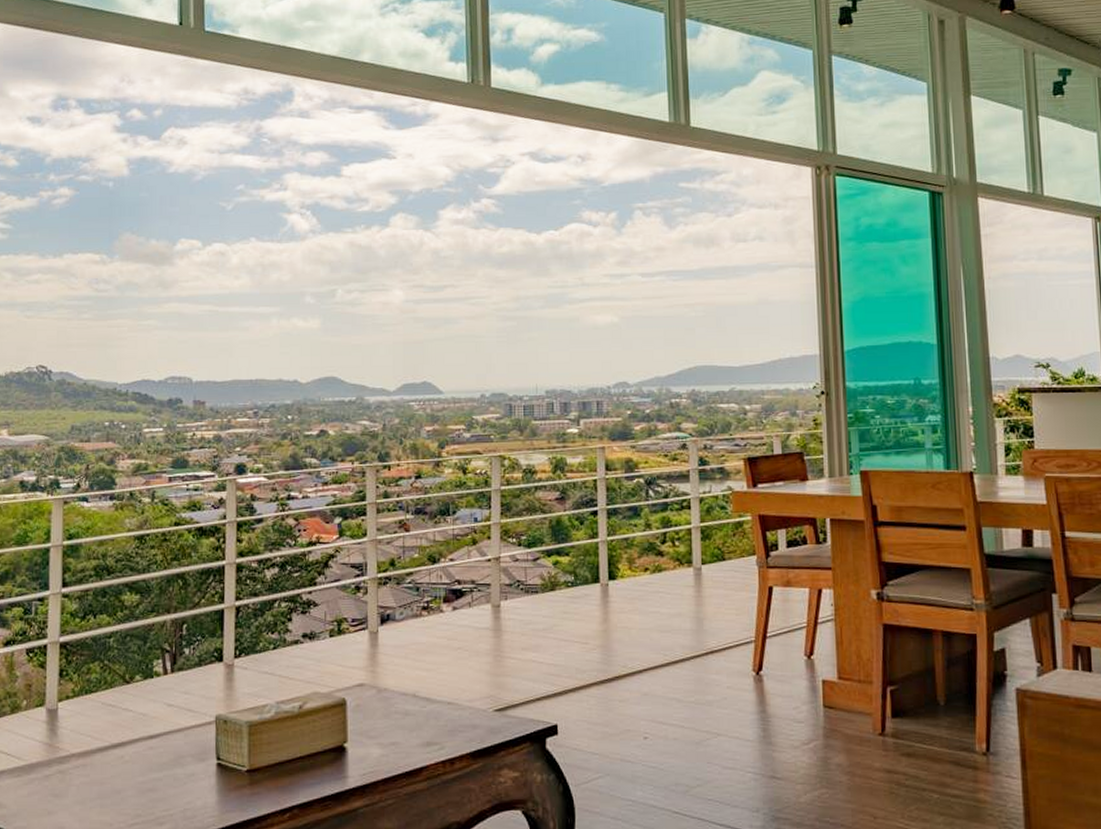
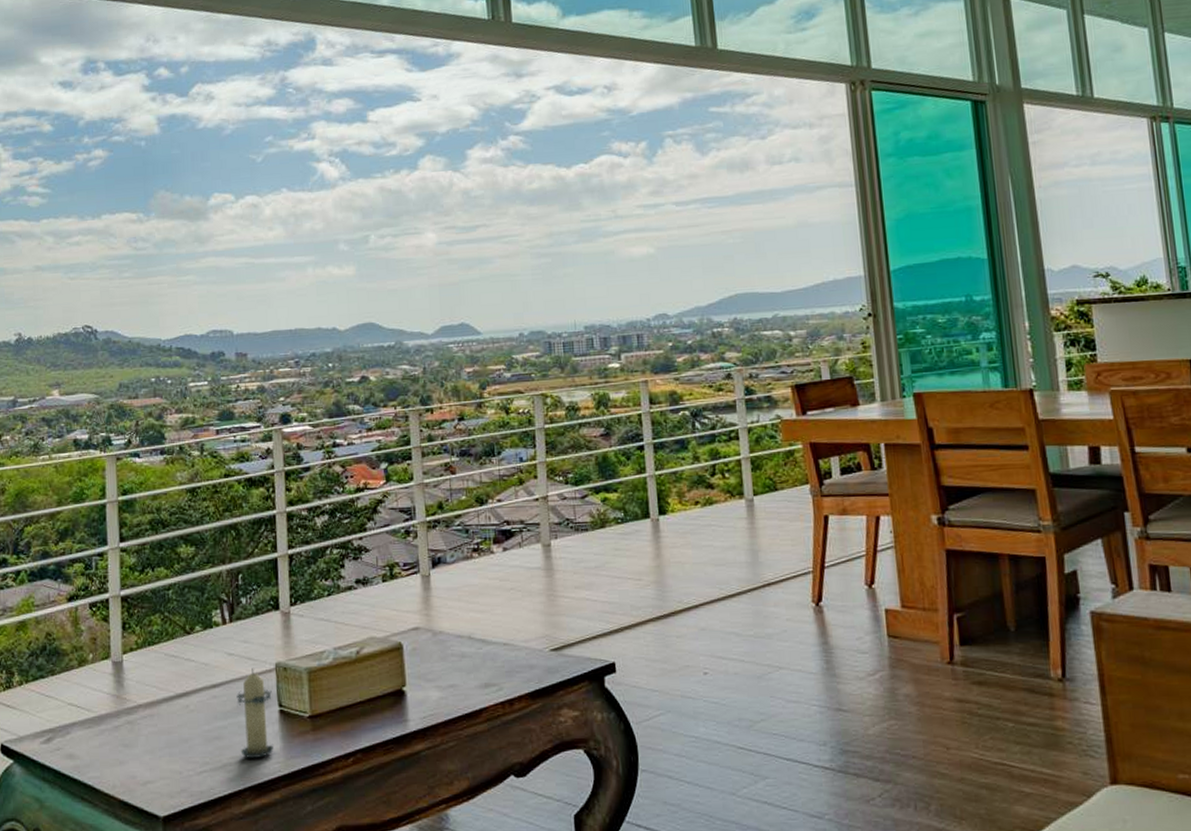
candle: none [174,719,210,811] -> present [236,667,273,758]

